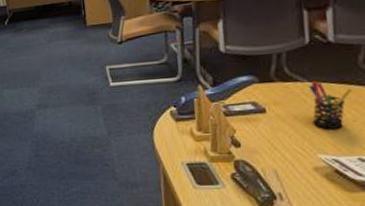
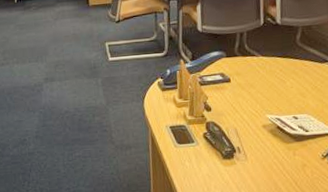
pen holder: present [308,80,353,129] -> none [261,55,292,94]

